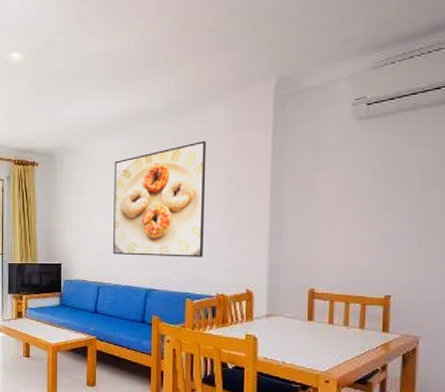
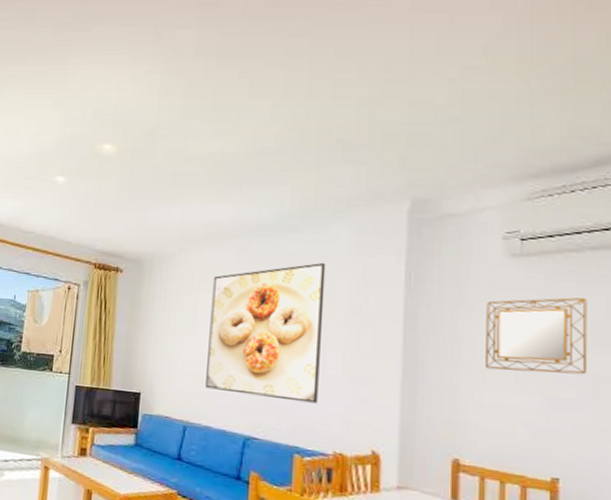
home mirror: none [336,148,419,216] -> present [486,297,588,375]

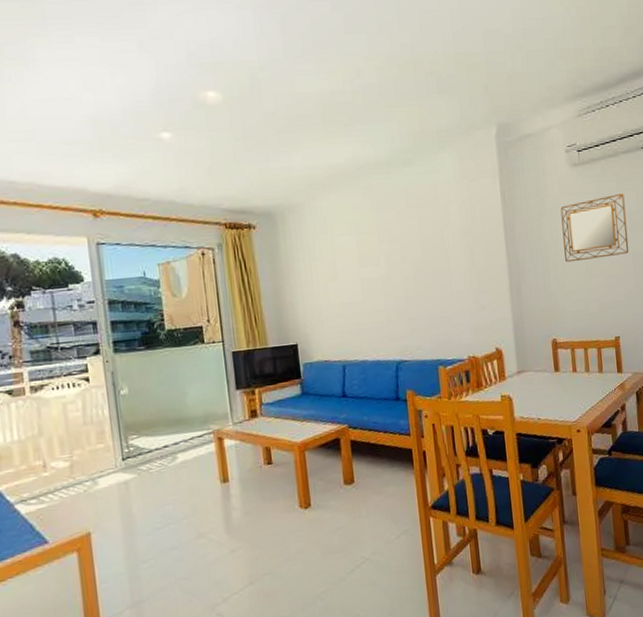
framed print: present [205,262,326,404] -> none [344,191,450,326]

